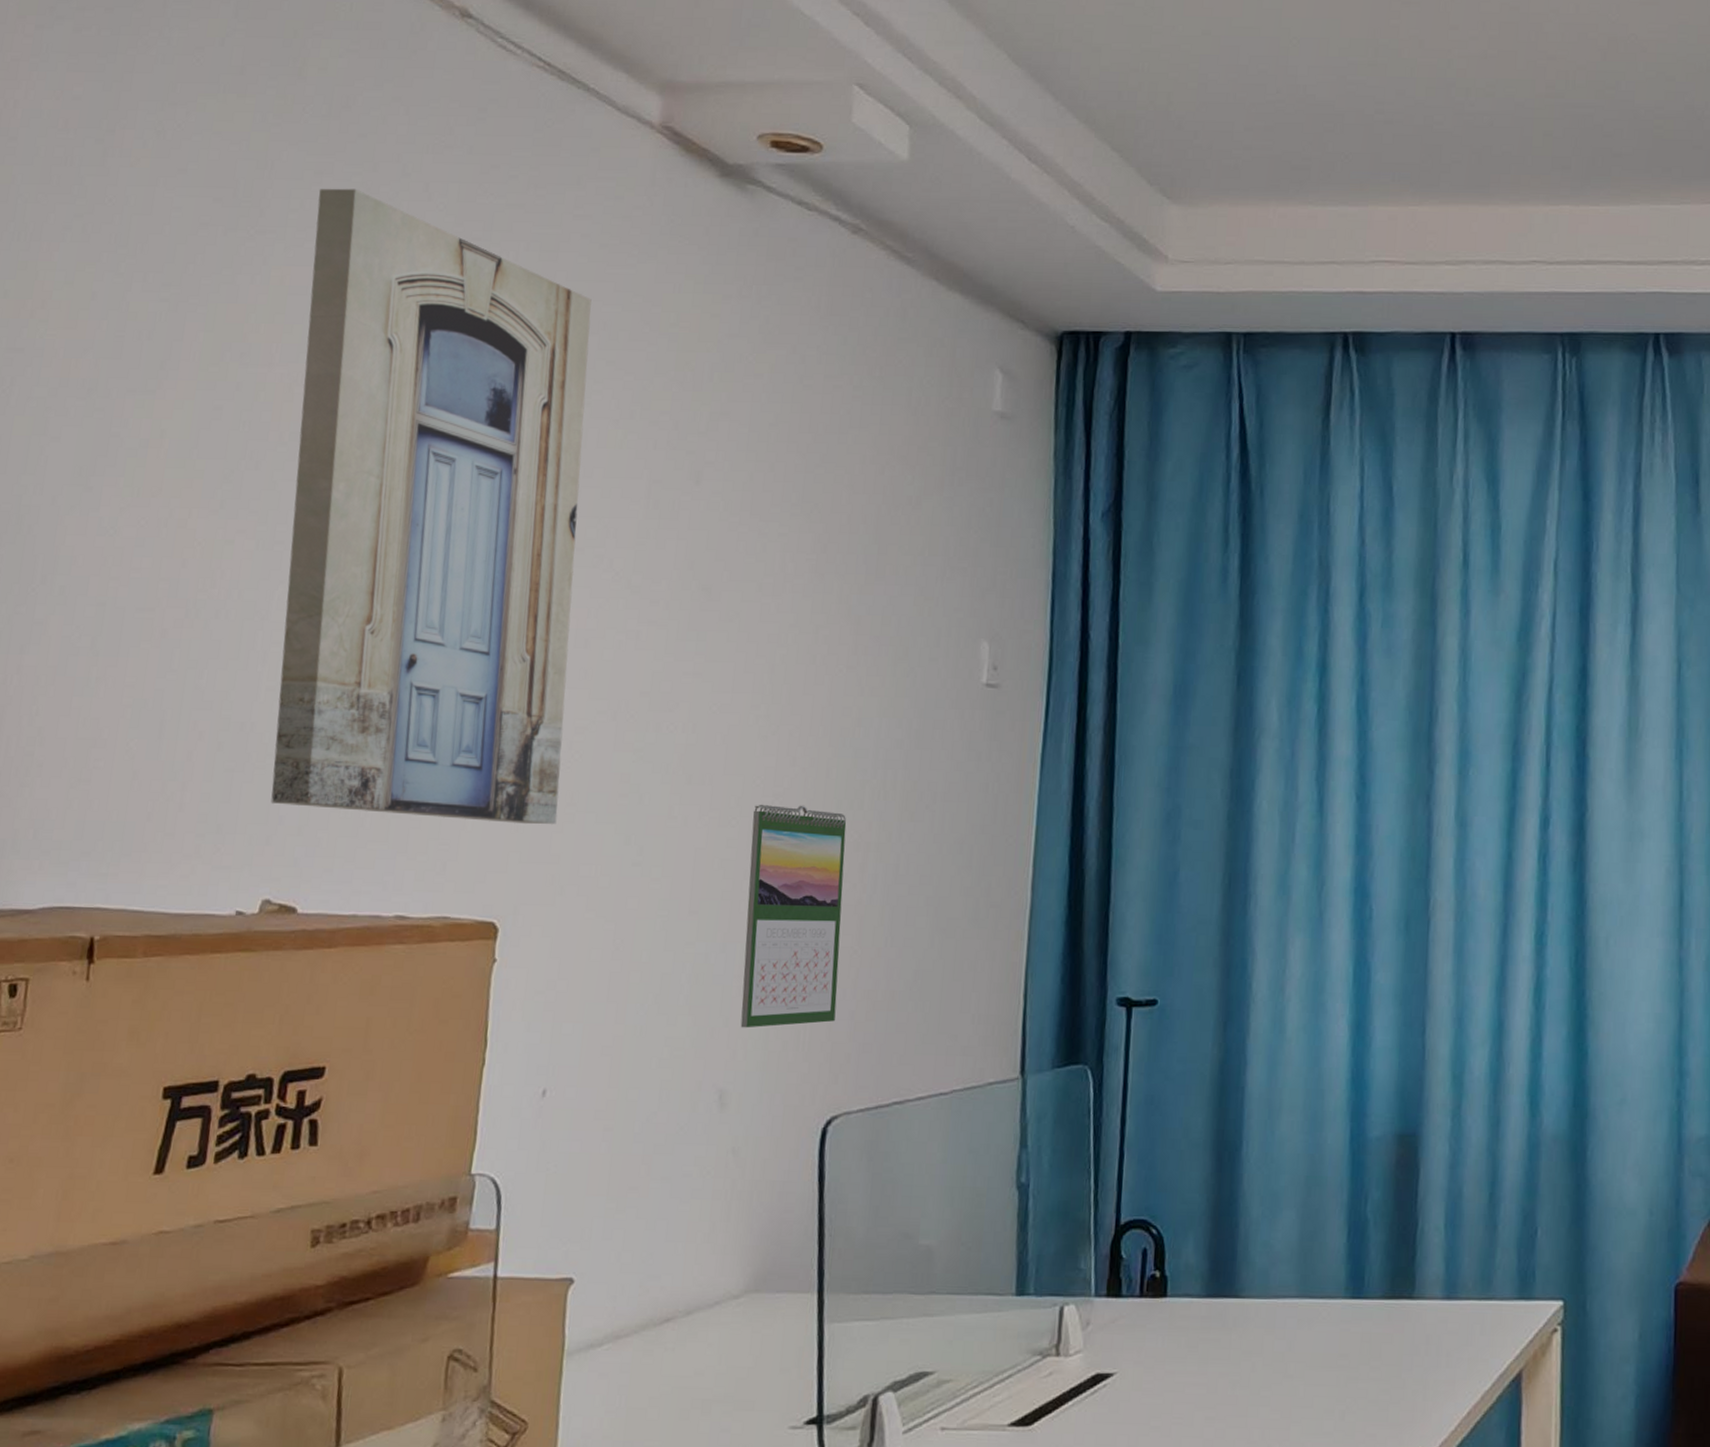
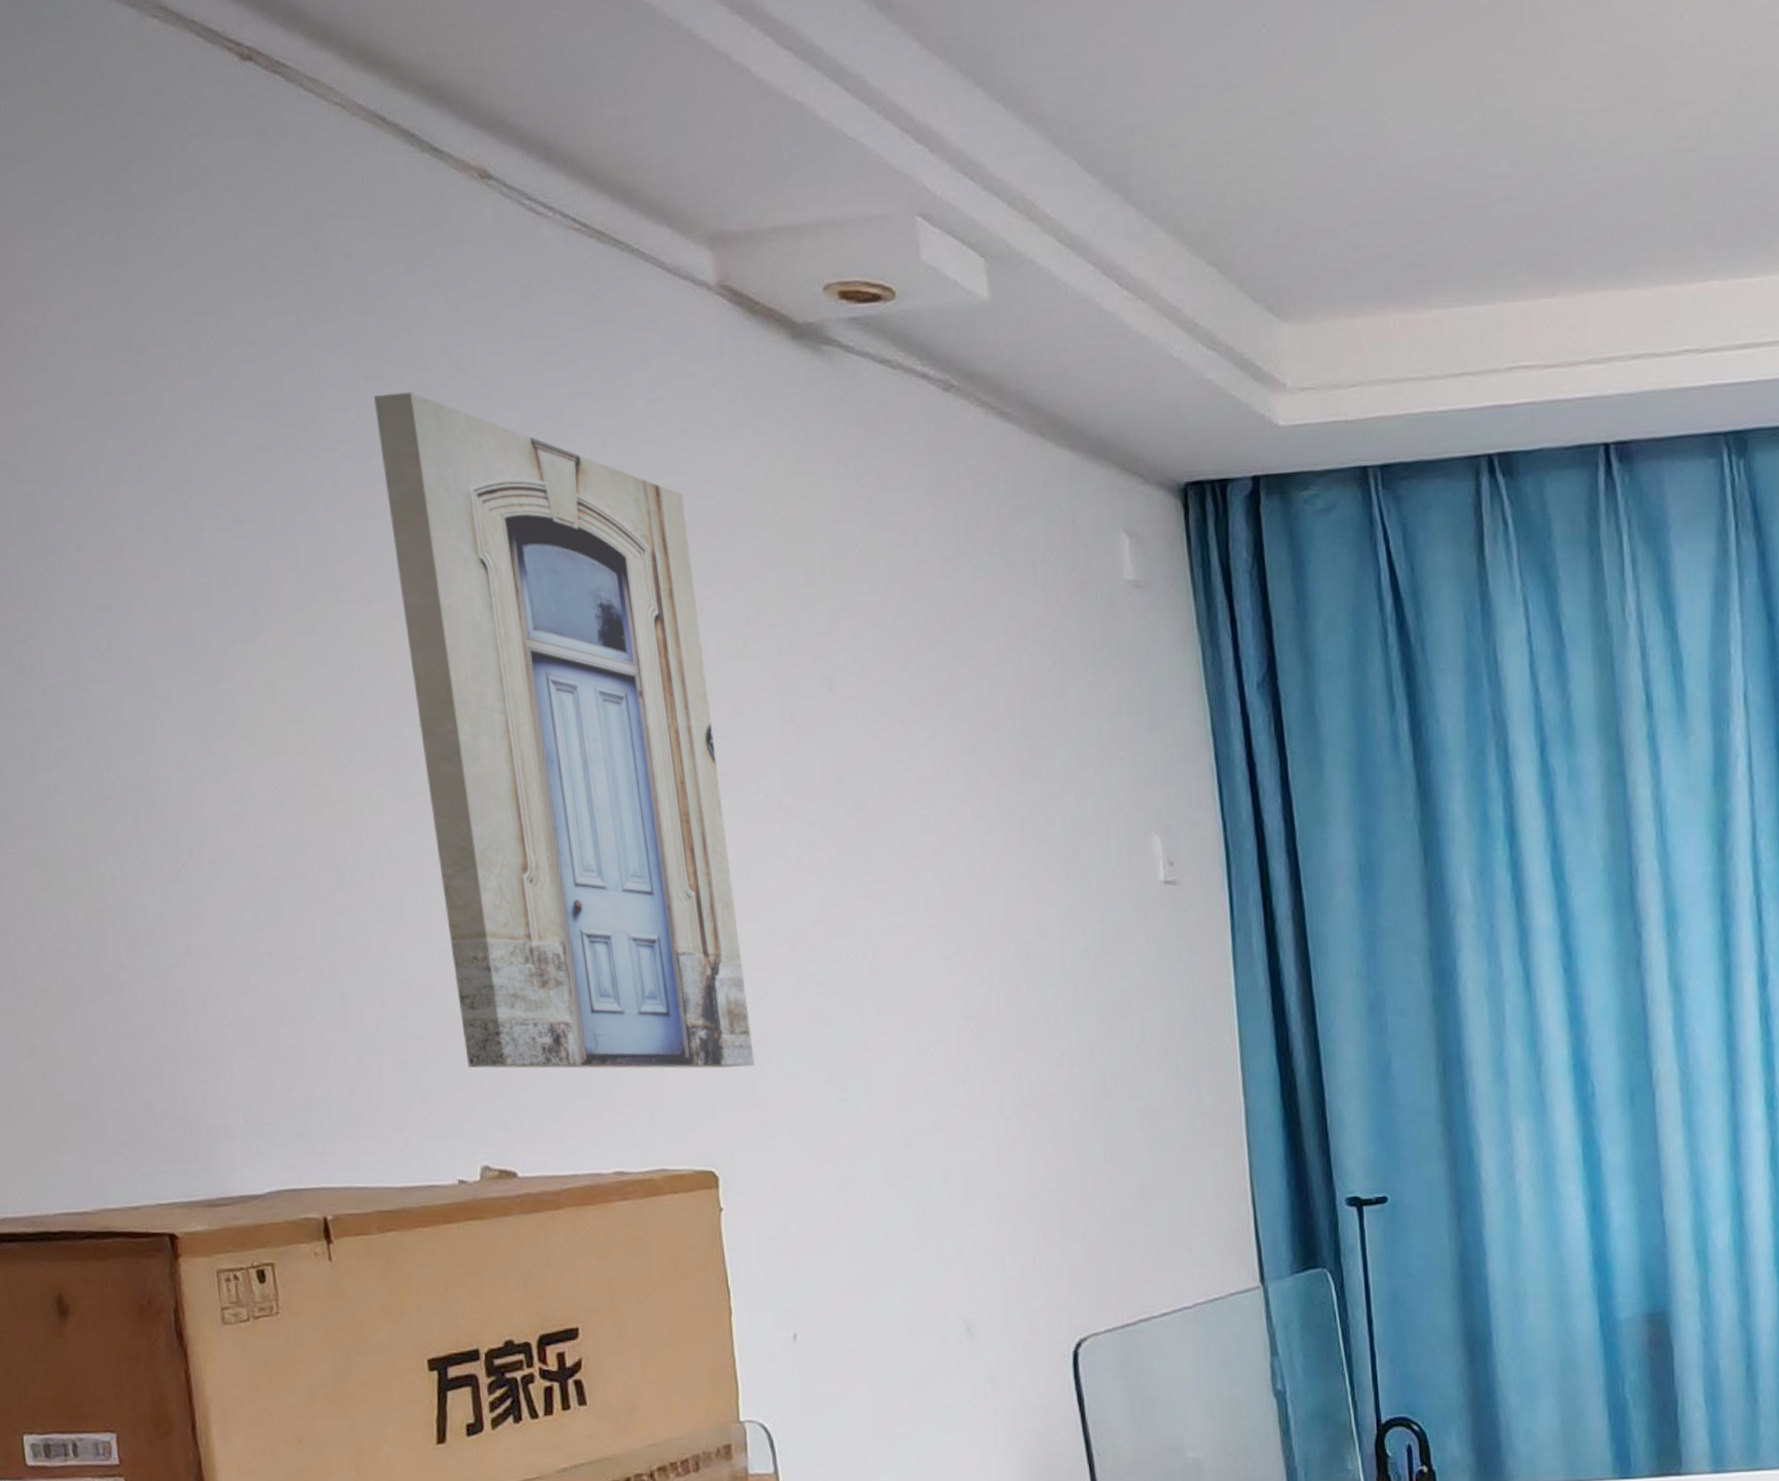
calendar: present [740,804,847,1028] -> none [949,1025,1068,1258]

